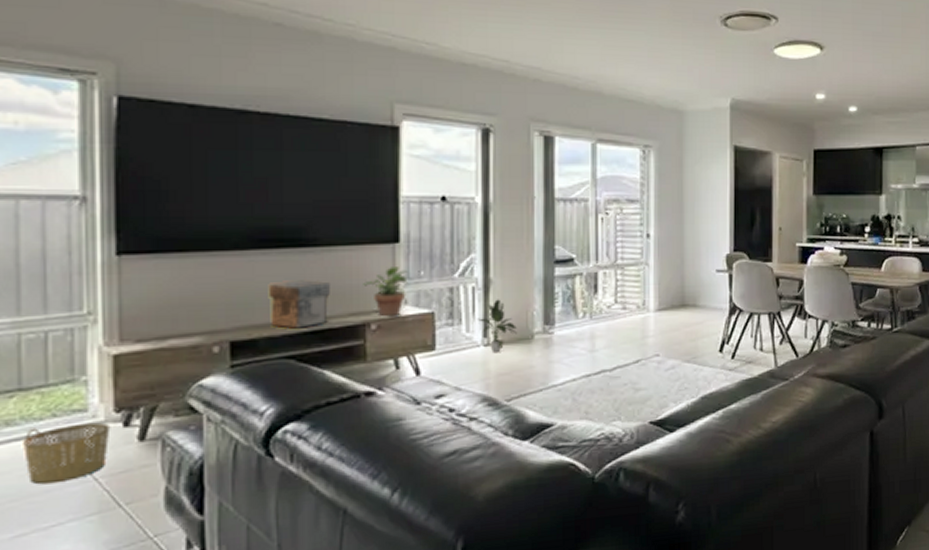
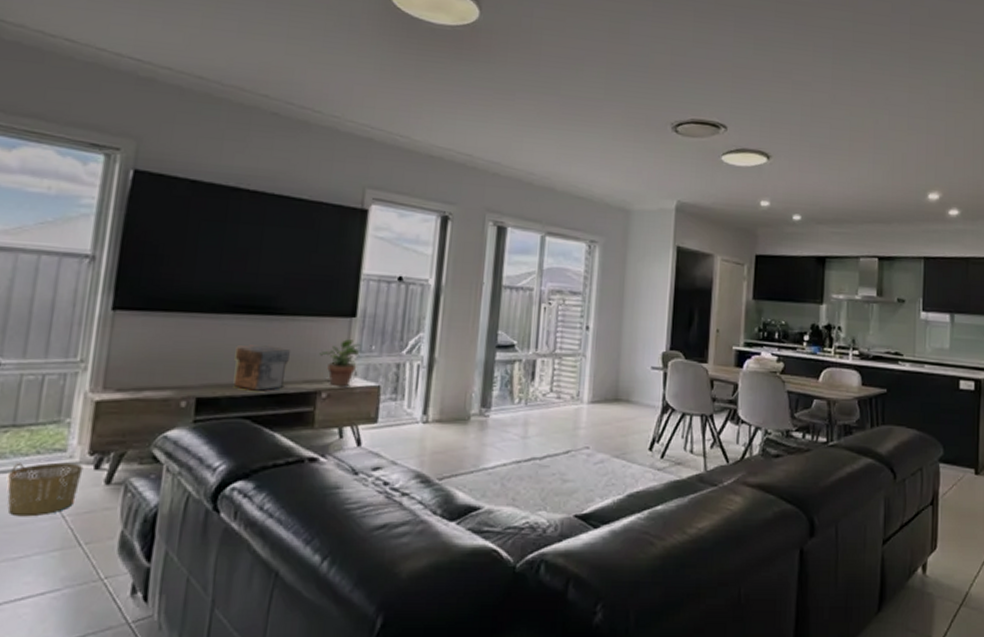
potted plant: present [478,299,517,354] -> none [420,378,455,432]

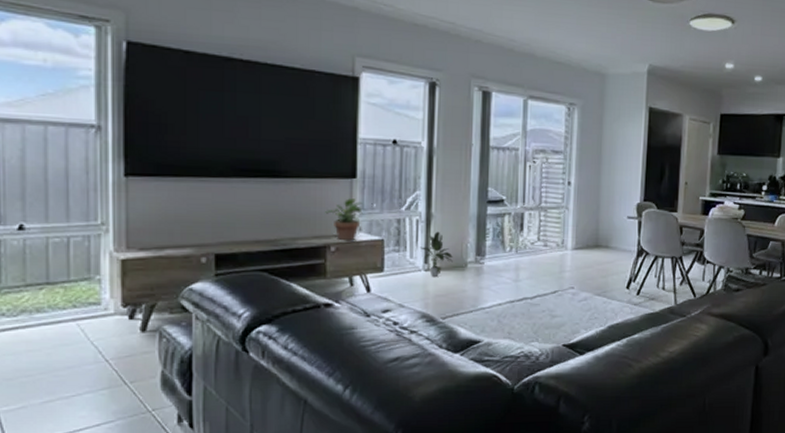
basket: present [7,462,84,517] -> none [49,314,119,362]
decorative box: present [233,345,291,392] -> none [247,205,299,248]
potted plant: none [420,378,455,432] -> present [420,231,453,278]

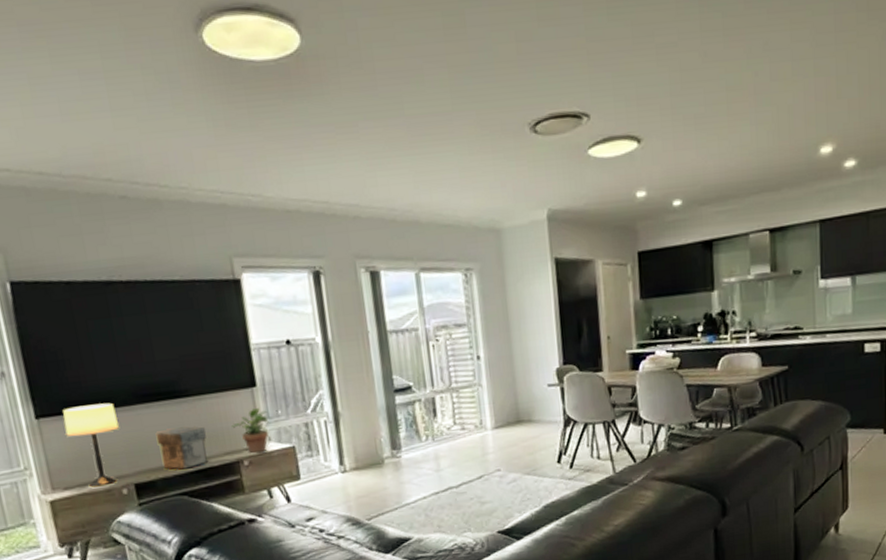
table lamp: none [153,170,210,252] -> present [62,402,119,487]
decorative box: none [247,205,299,248] -> present [156,426,207,471]
potted plant: present [420,231,453,278] -> none [333,430,369,479]

